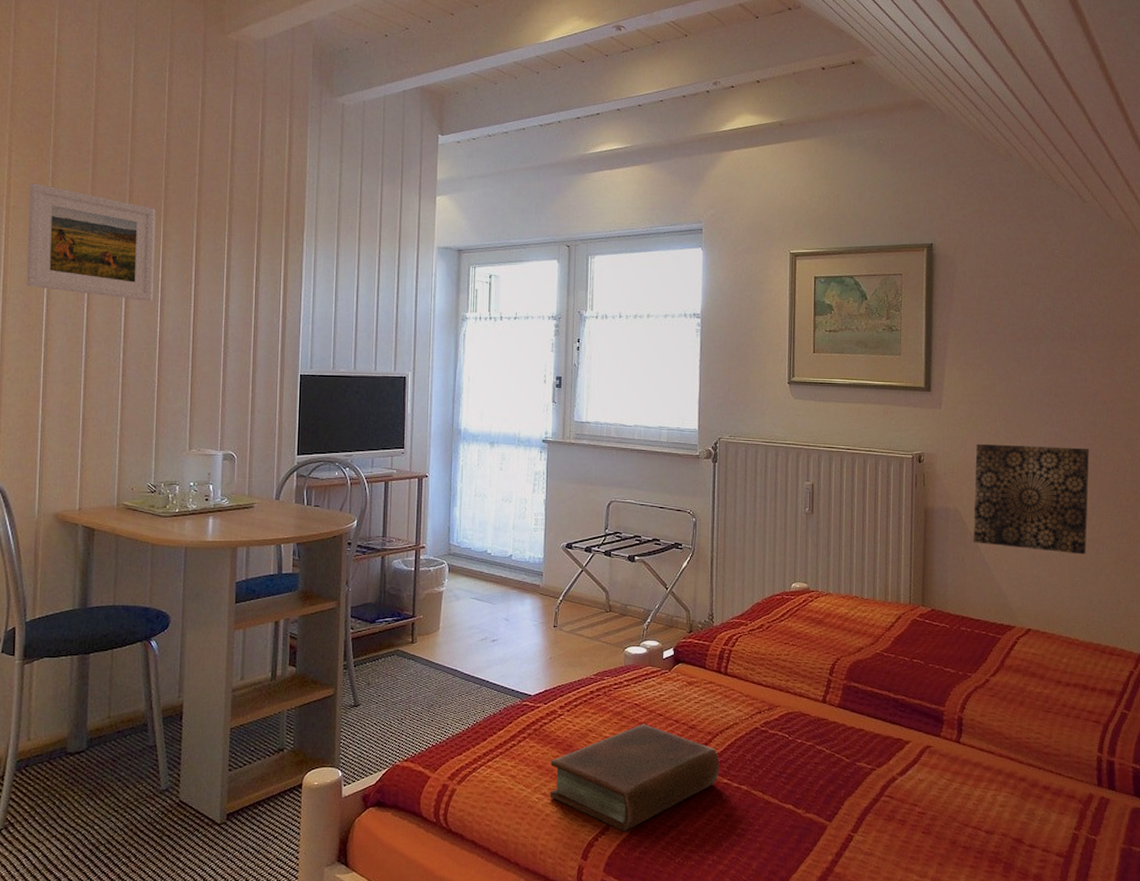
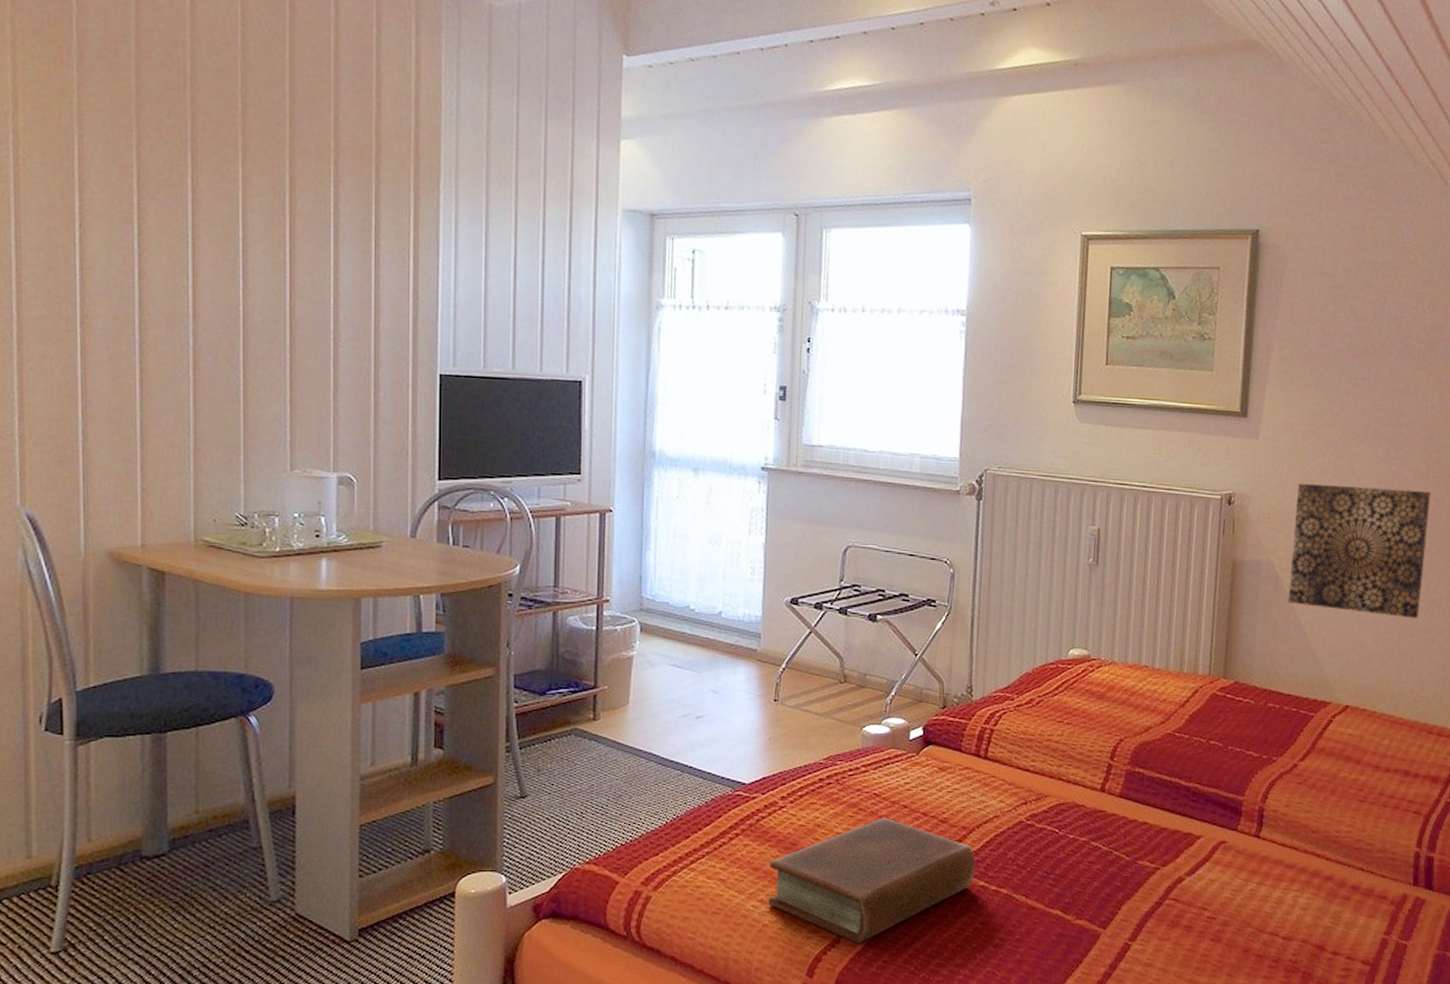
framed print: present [26,183,156,301] -> none [45,95,231,269]

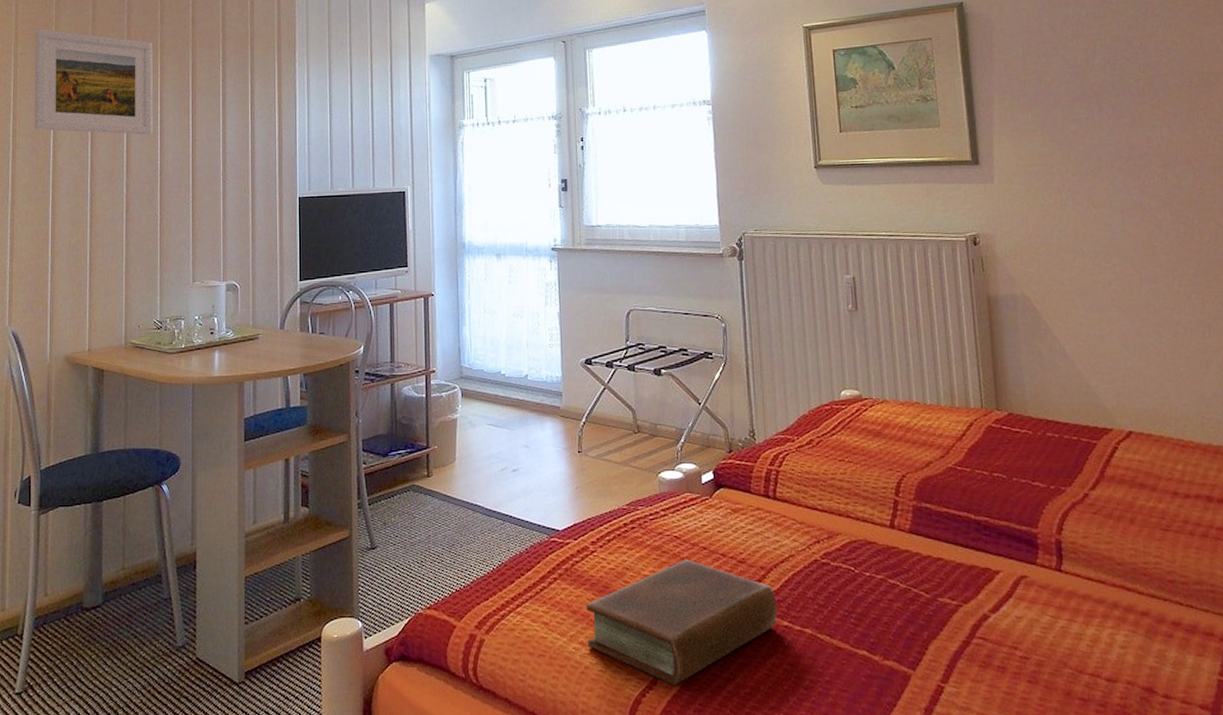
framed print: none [45,95,231,269] -> present [34,29,153,135]
wall art: present [1288,483,1430,619] -> none [1040,215,1190,340]

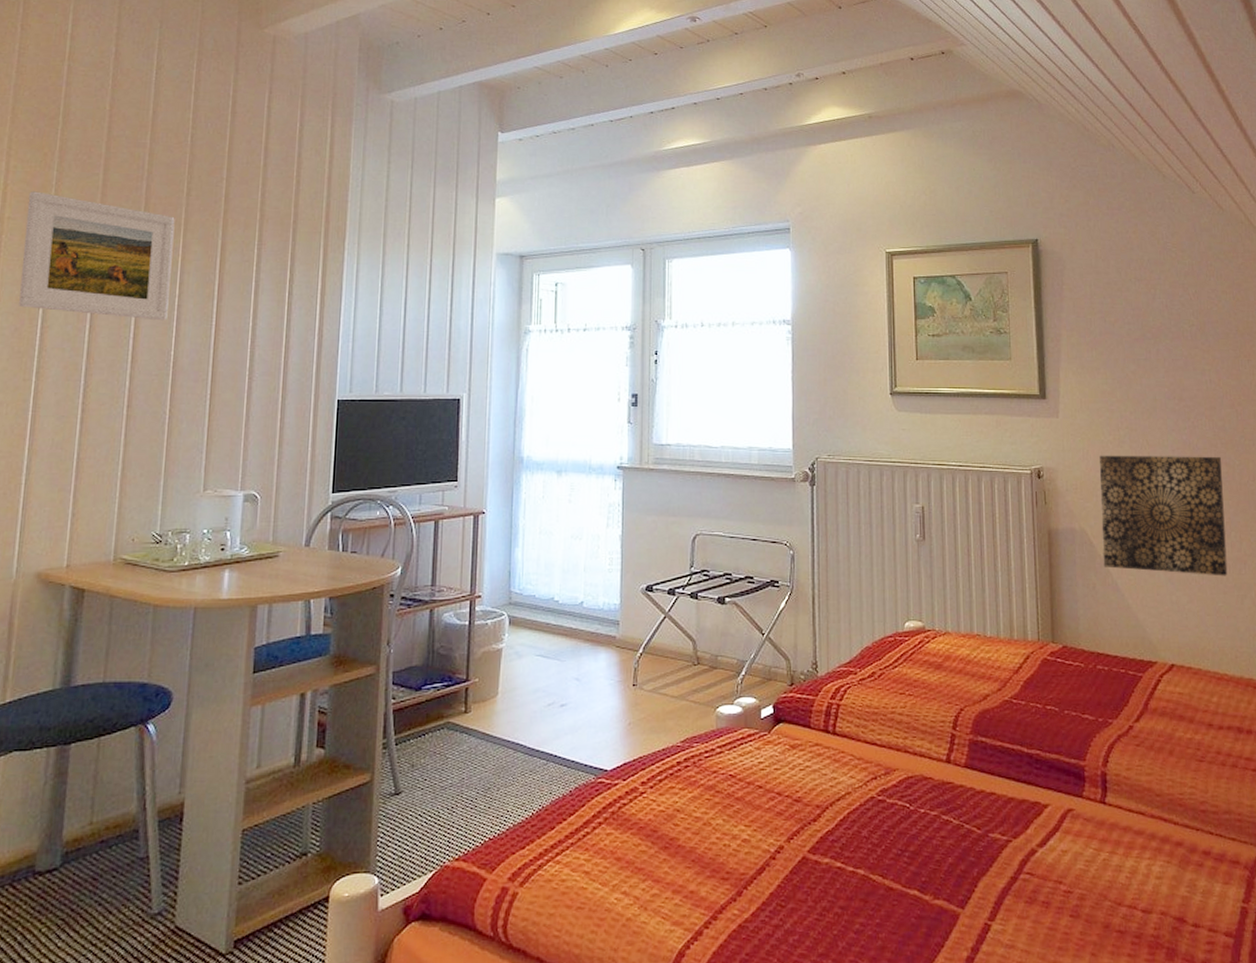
book: present [586,559,778,686] -> none [631,799,832,936]
wall art: none [1040,215,1190,340] -> present [1099,455,1228,576]

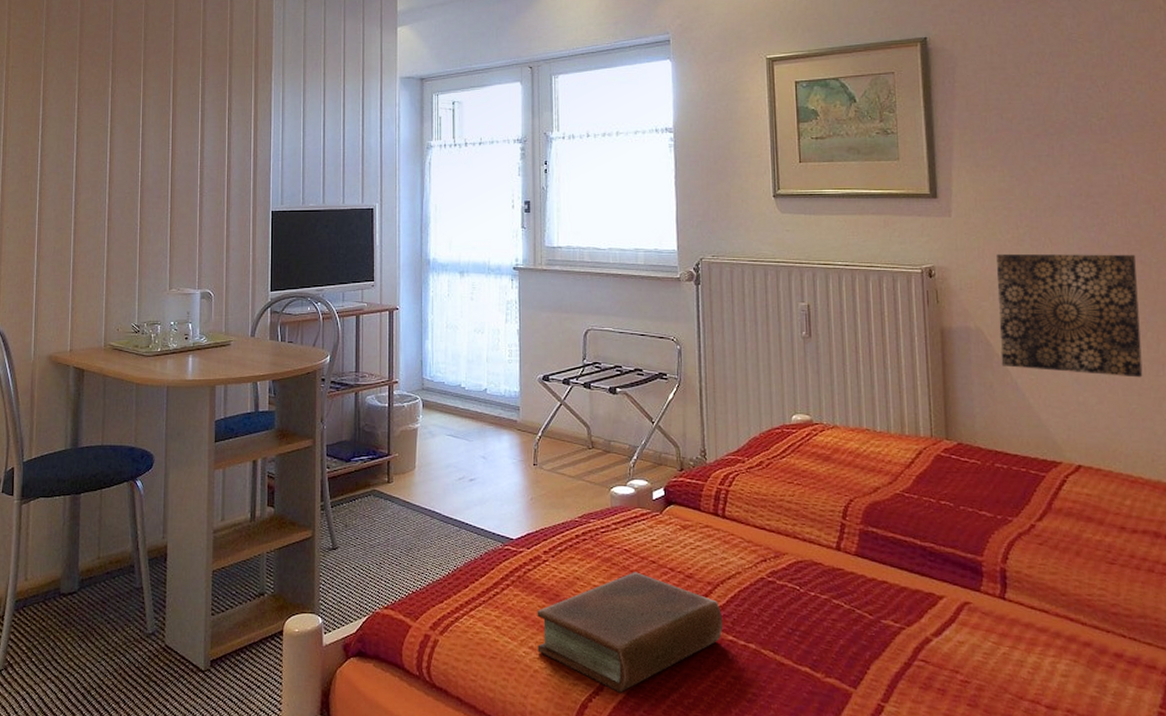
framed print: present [19,191,175,321] -> none [23,43,136,147]
book: none [631,799,832,936] -> present [537,572,723,693]

